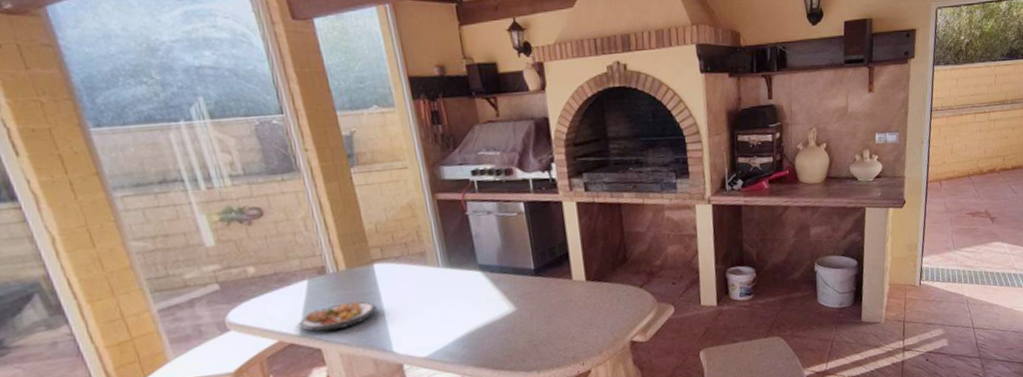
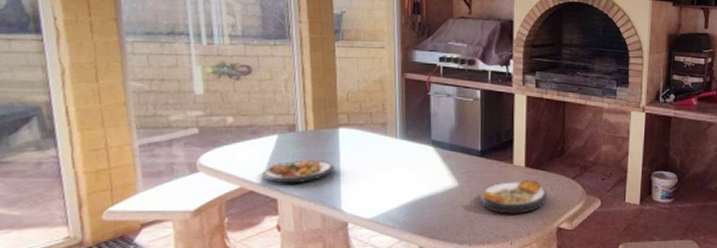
plate: none [540,294,616,334] -> present [479,180,548,214]

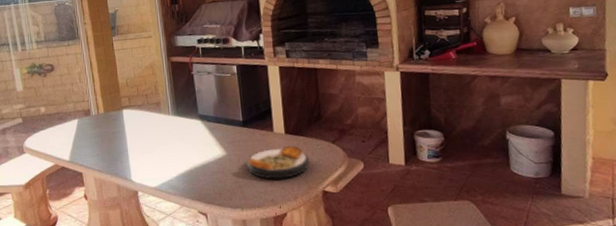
plate: present [260,159,335,184] -> none [68,138,123,160]

